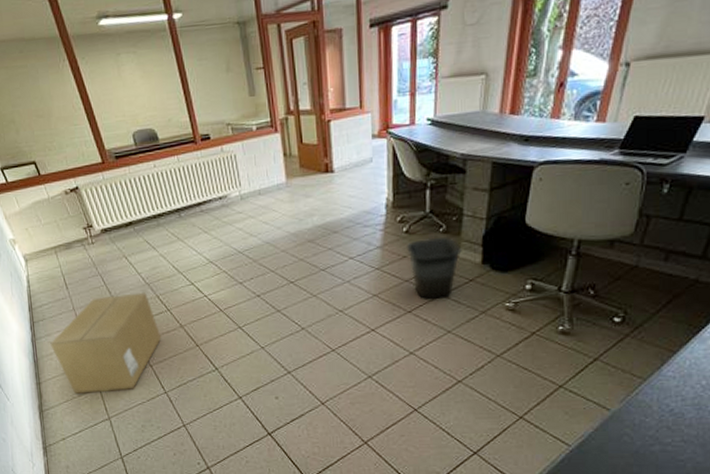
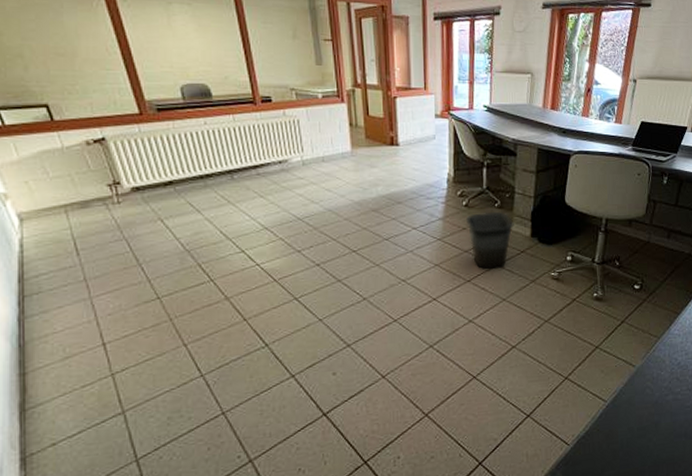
box: present [50,292,162,394] -> none [46,260,201,384]

